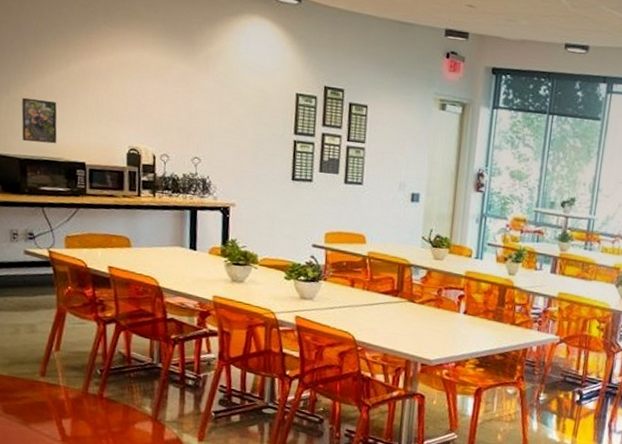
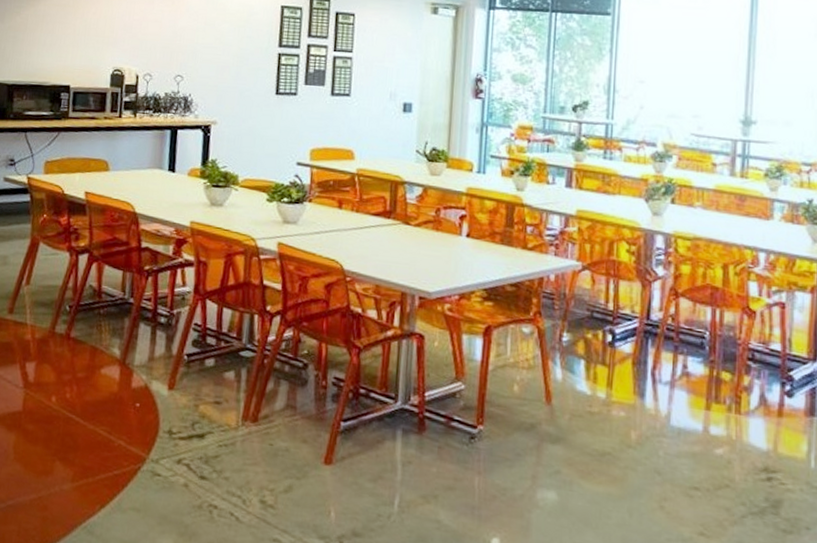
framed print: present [21,97,57,144] -> none [12,25,48,68]

